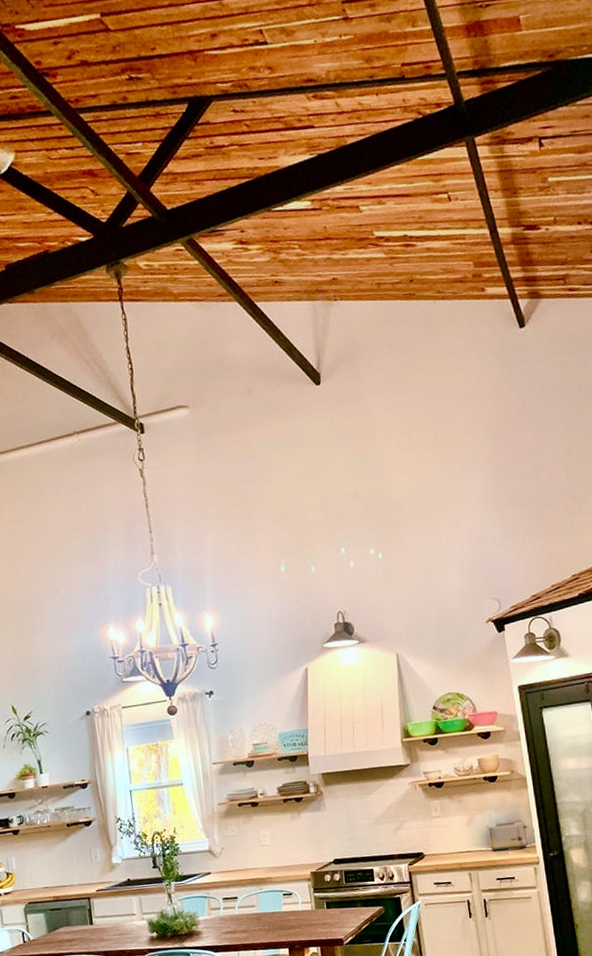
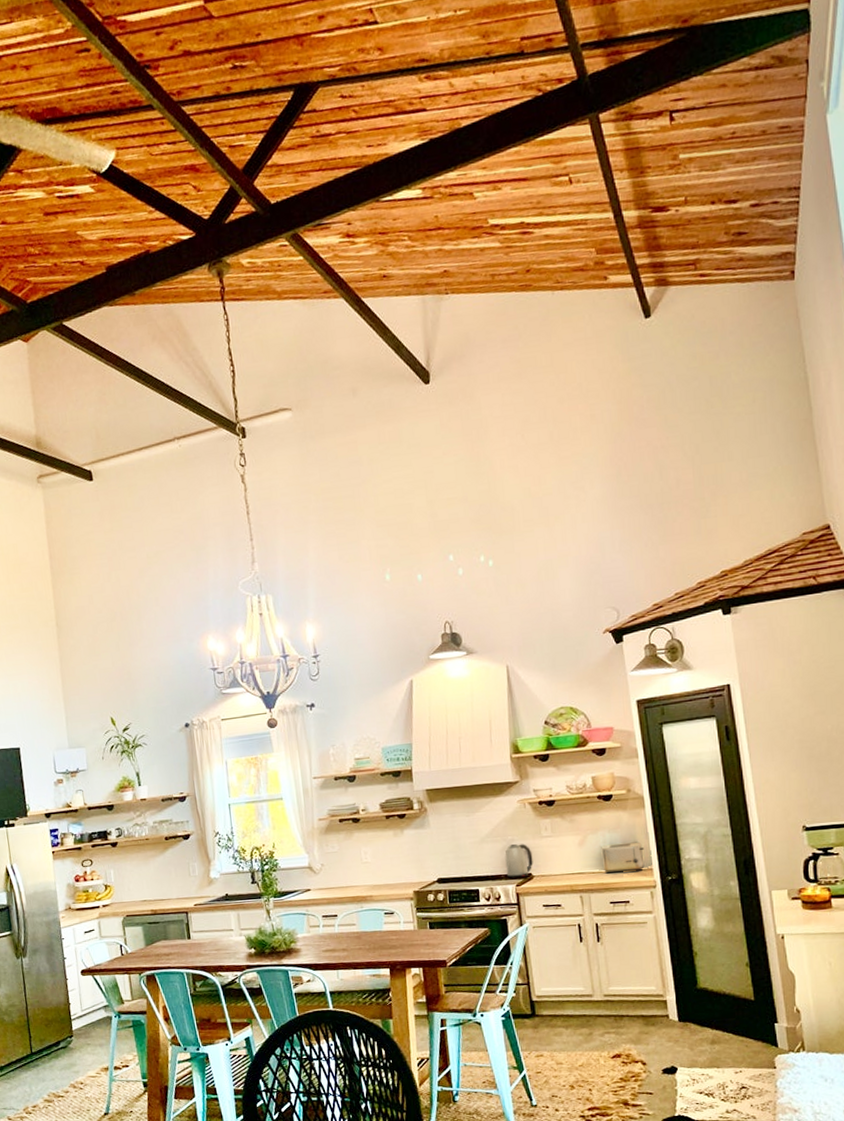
kettle: none [397,824,424,858] -> present [504,844,533,879]

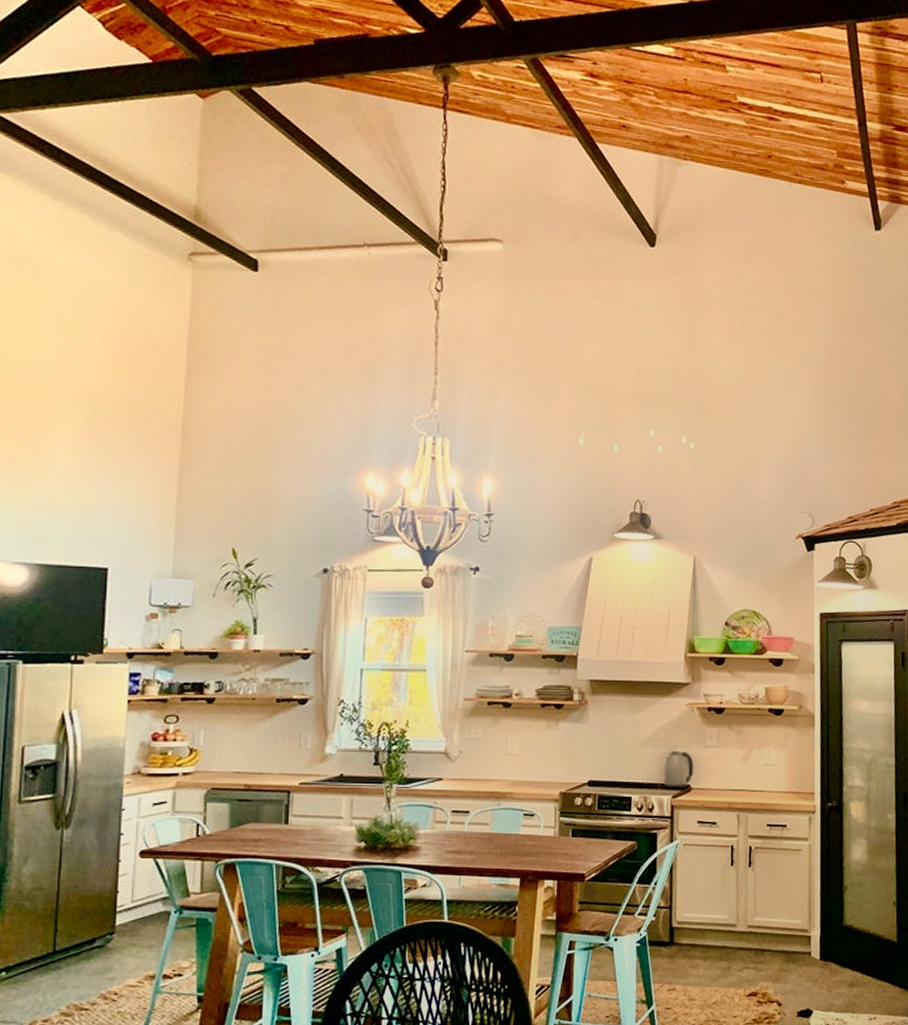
toaster: present [601,842,645,874] -> none [764,762,809,795]

